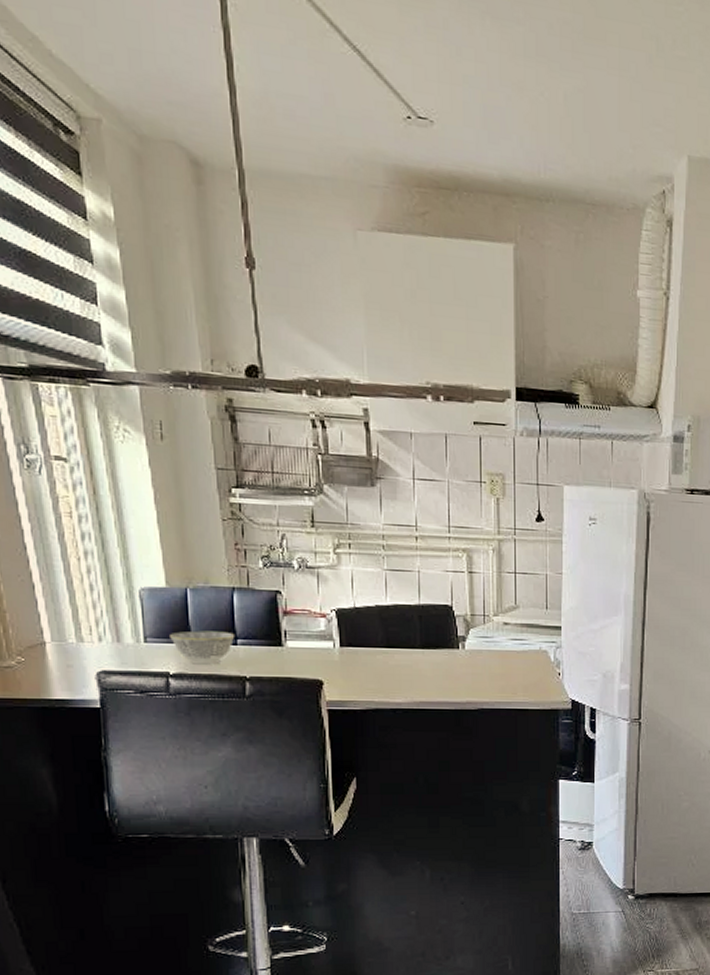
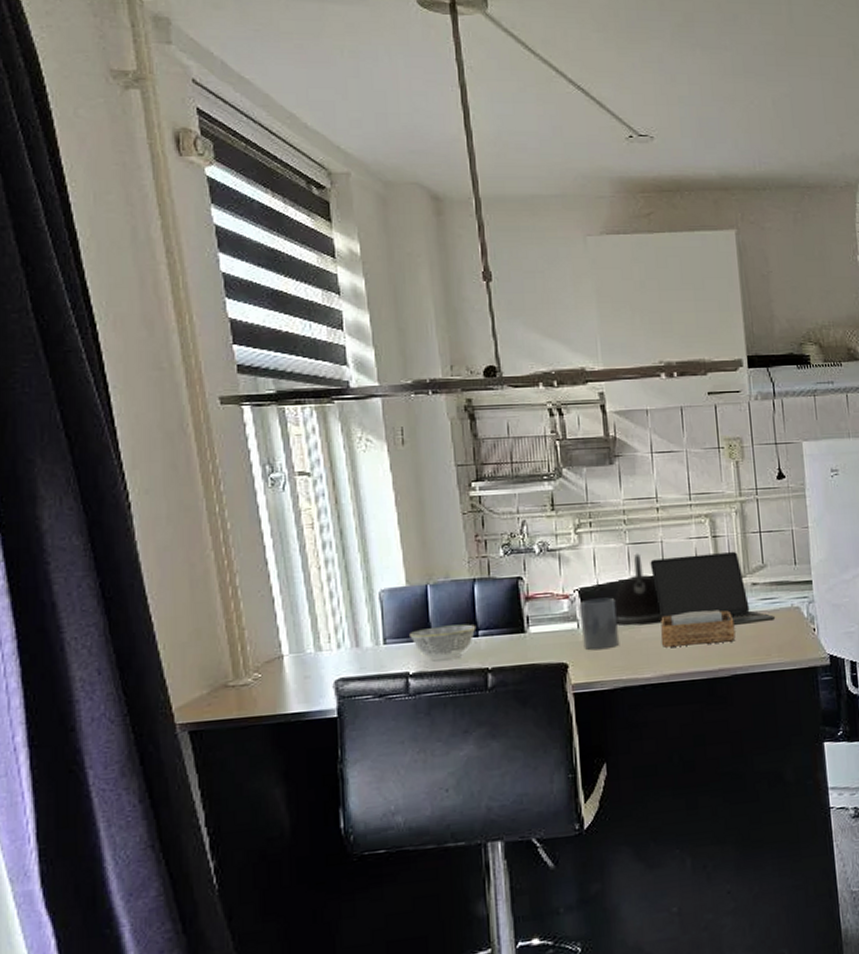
mug: none [336,620,374,671] -> present [579,597,620,651]
kettle: none [370,580,415,652] -> present [614,553,662,627]
laptop: none [406,588,523,663] -> present [650,551,775,626]
napkin holder: none [413,644,484,677] -> present [660,610,736,648]

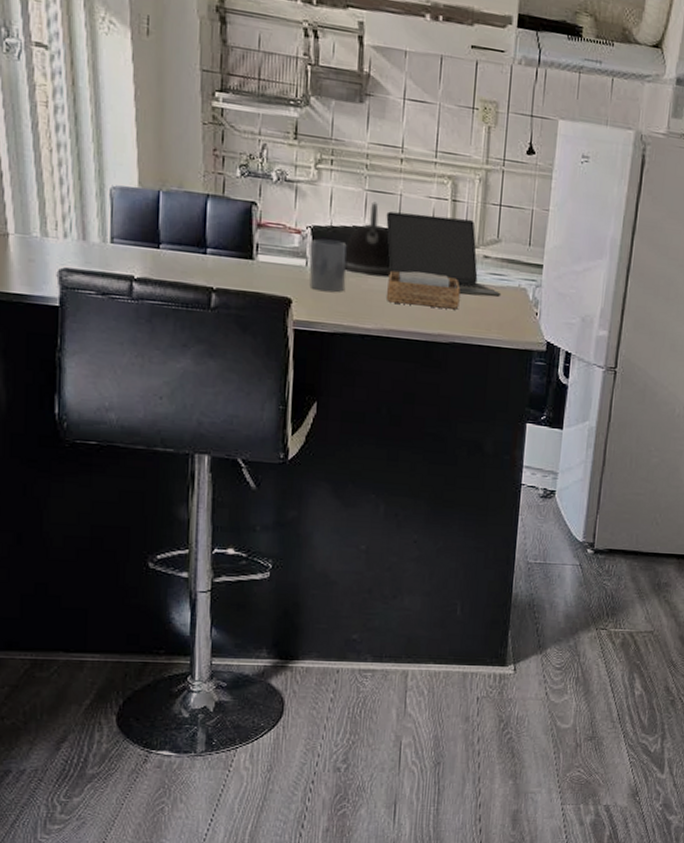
bowl: present [410,624,477,661] -> none [138,235,205,273]

